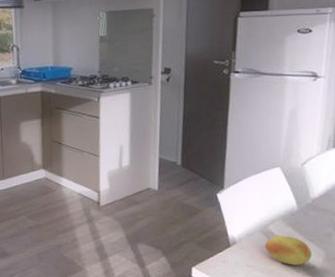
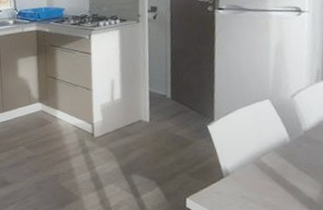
fruit: present [265,235,312,265] -> none [259,167,308,197]

